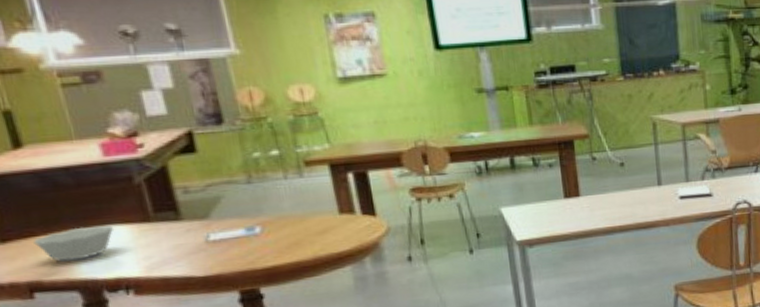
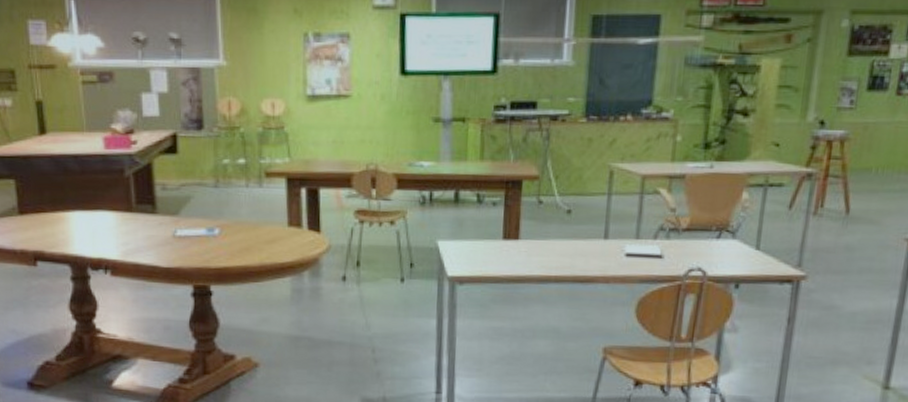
bowl: present [33,225,113,262] -> none [43,209,103,238]

